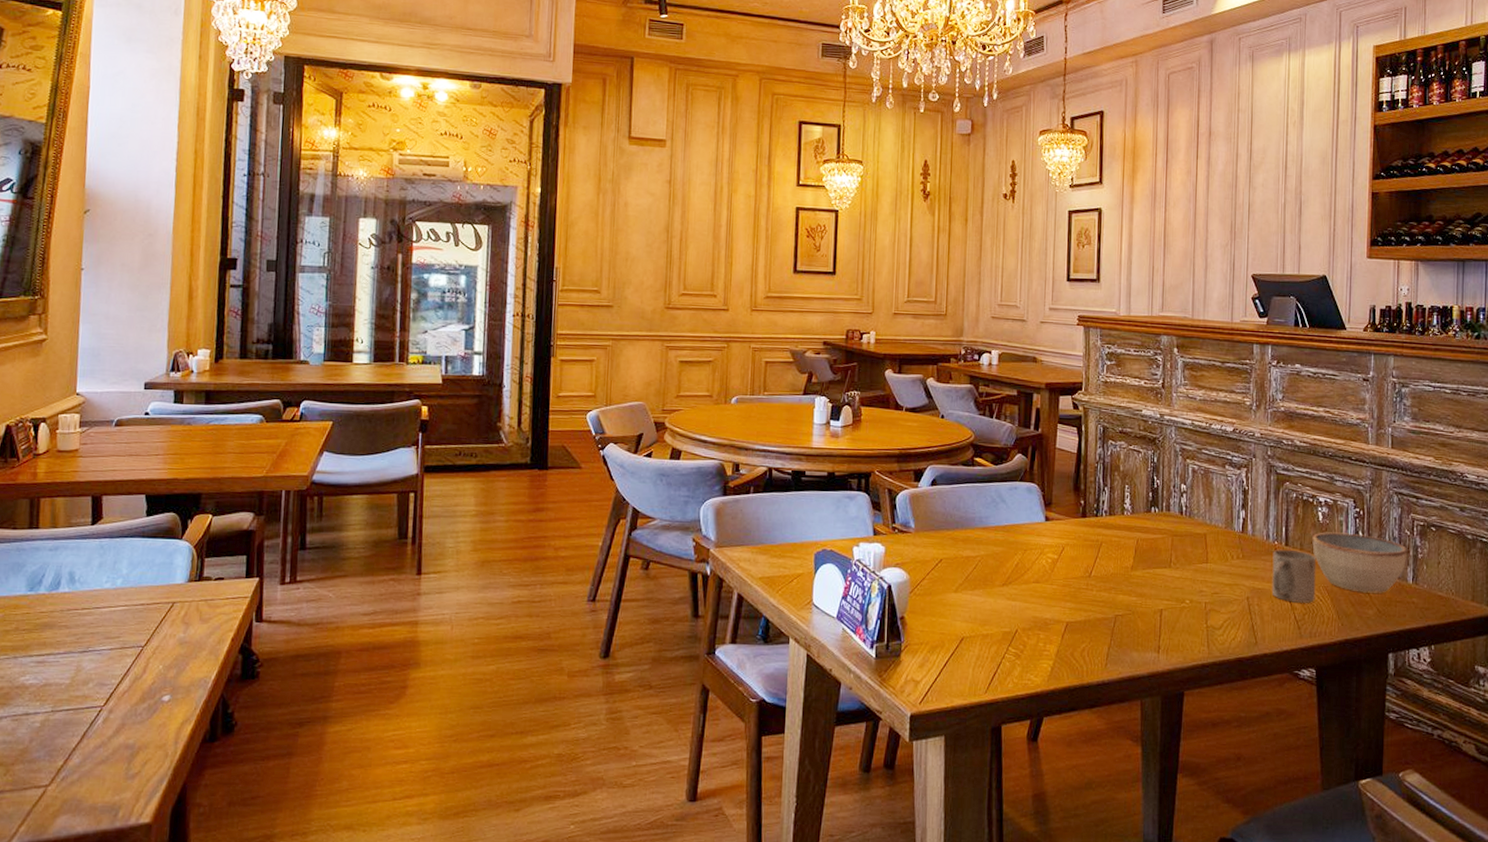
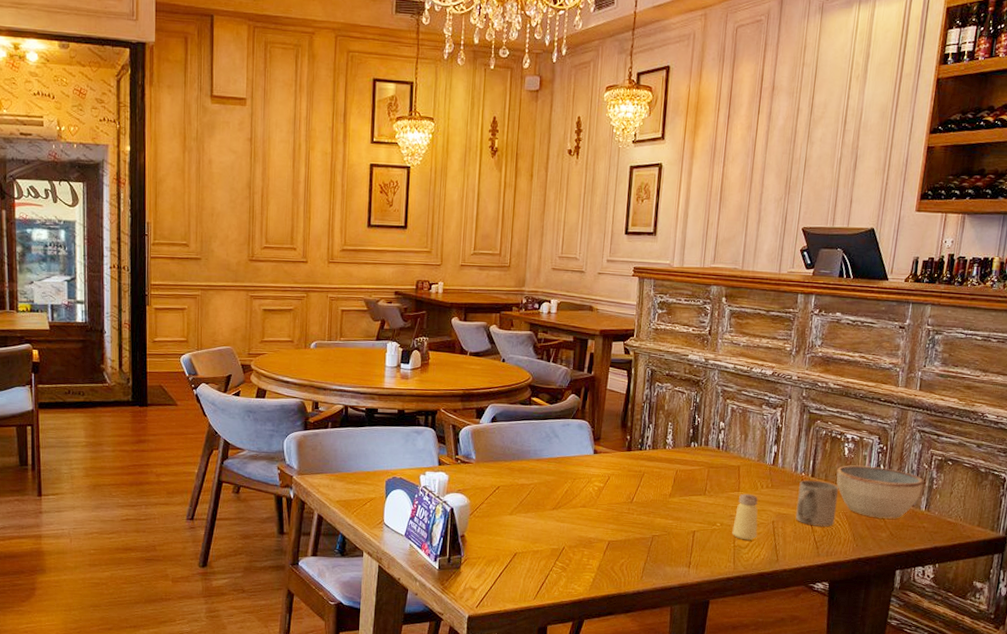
saltshaker: none [1203,565,1232,620] -> present [732,493,758,541]

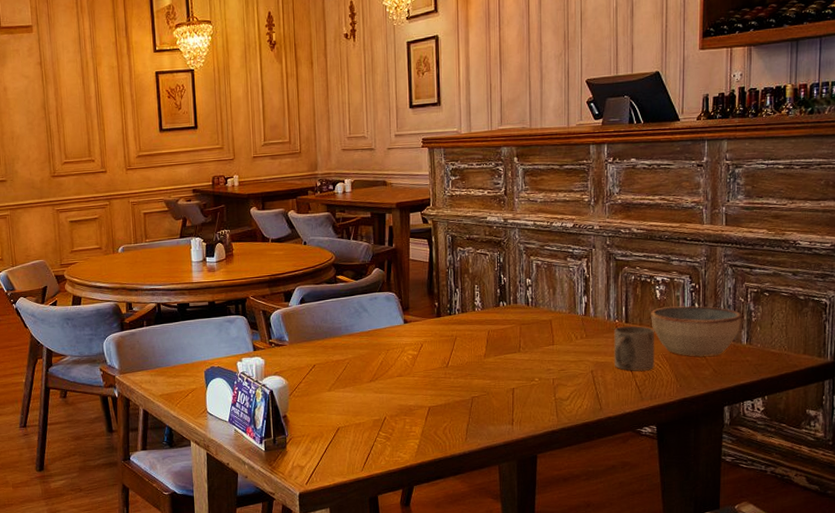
saltshaker: present [732,493,758,541] -> none [551,346,577,392]

